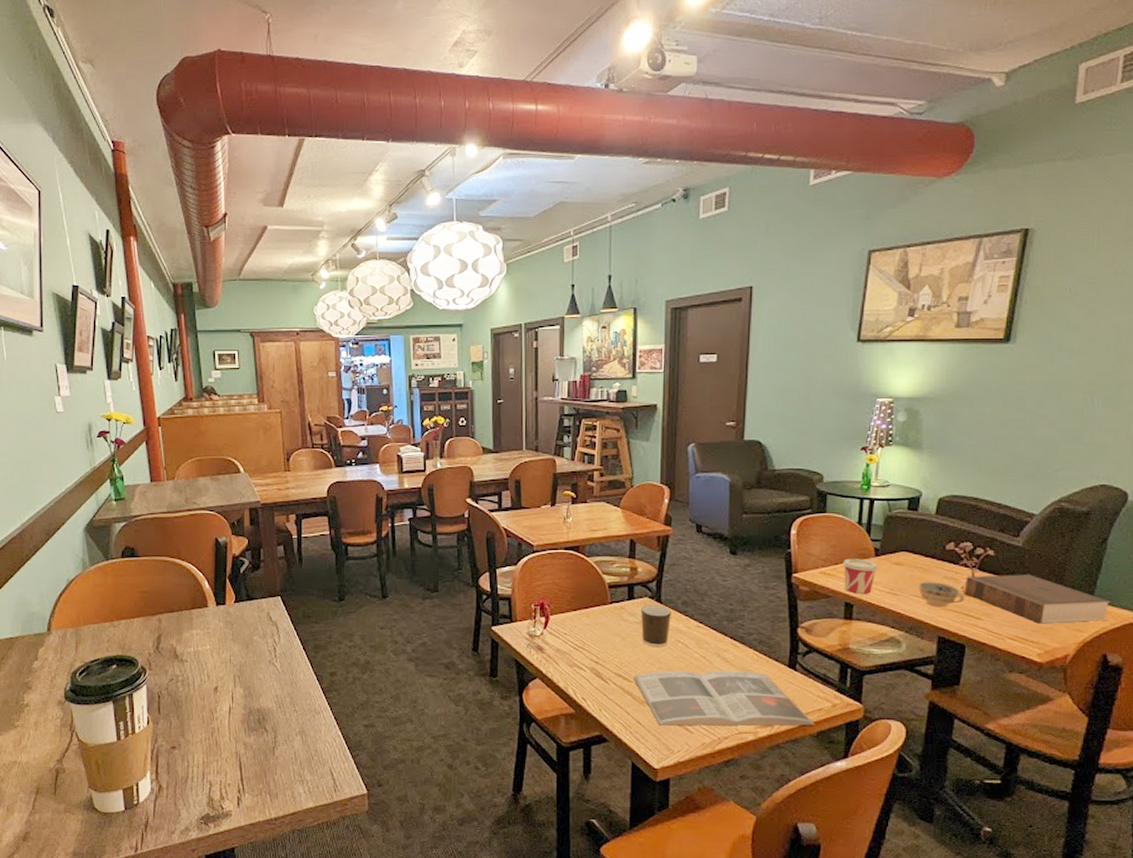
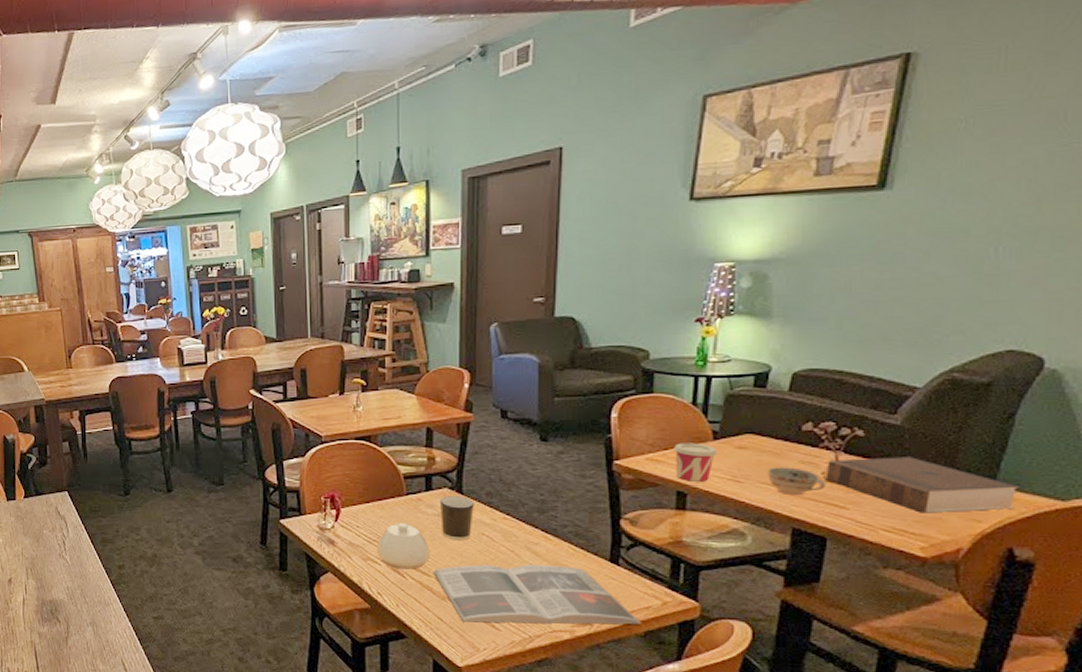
sugar bowl: none [583,630,631,675] -> present [377,523,430,570]

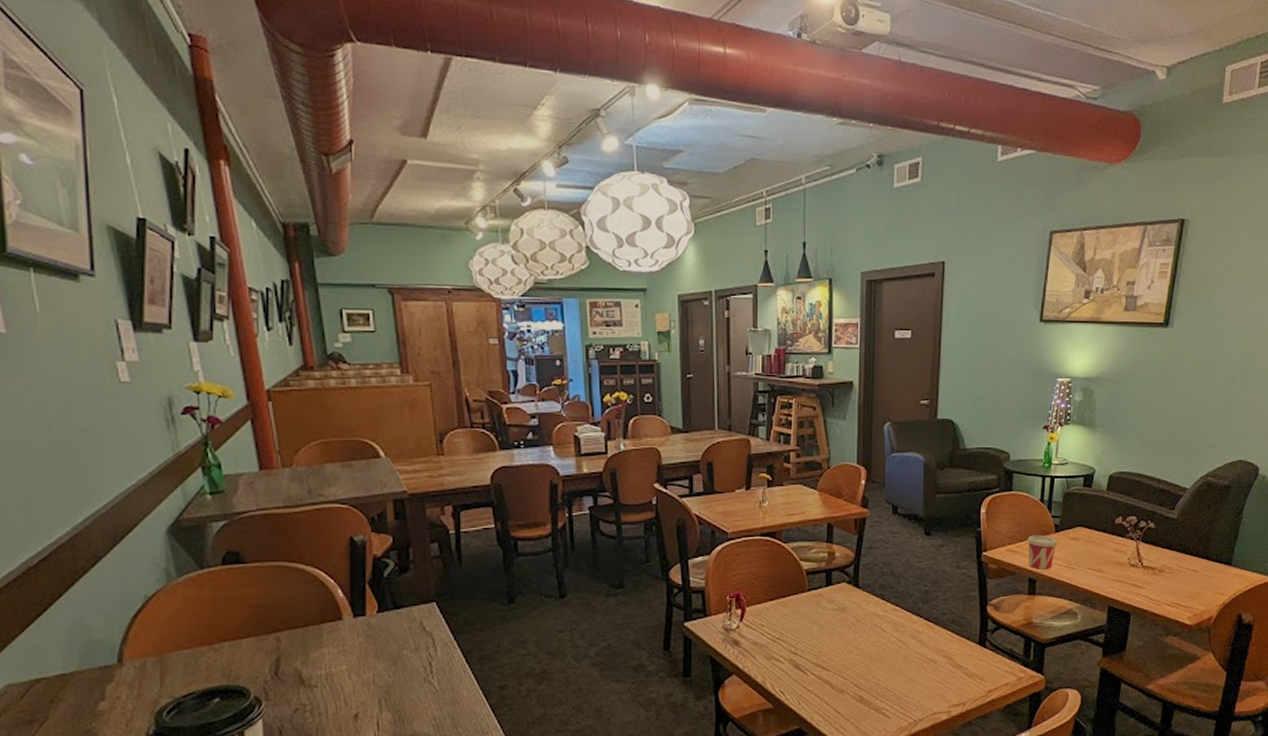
sugar bowl: present [377,523,430,570] -> none [781,619,829,666]
magazine: present [433,565,641,624] -> none [832,651,1002,713]
mug: present [439,496,474,541] -> none [838,590,869,634]
teacup: present [767,467,825,495] -> none [1092,555,1130,578]
book: present [825,457,1020,513] -> none [1130,544,1245,590]

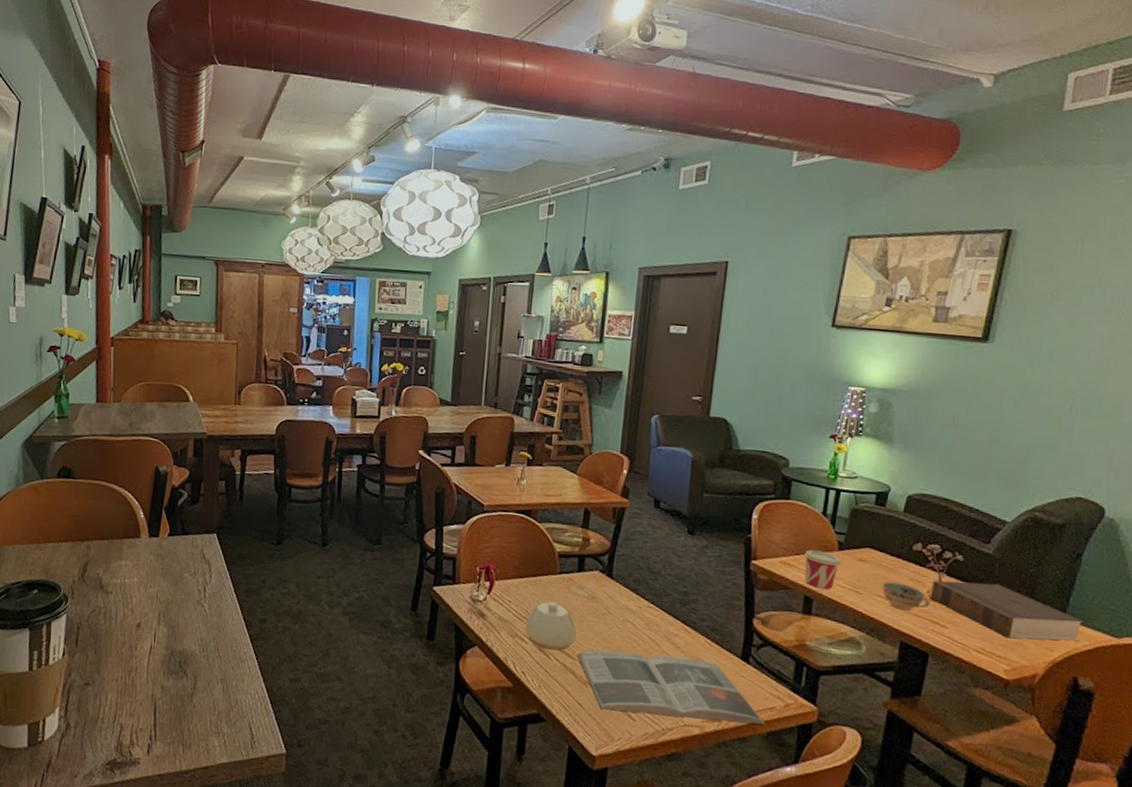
sugar bowl: none [781,619,829,666] -> present [525,601,577,651]
magazine: none [832,651,1002,713] -> present [577,650,765,725]
teacup: none [1092,555,1130,578] -> present [882,582,930,611]
book: none [1130,544,1245,590] -> present [930,580,1084,642]

